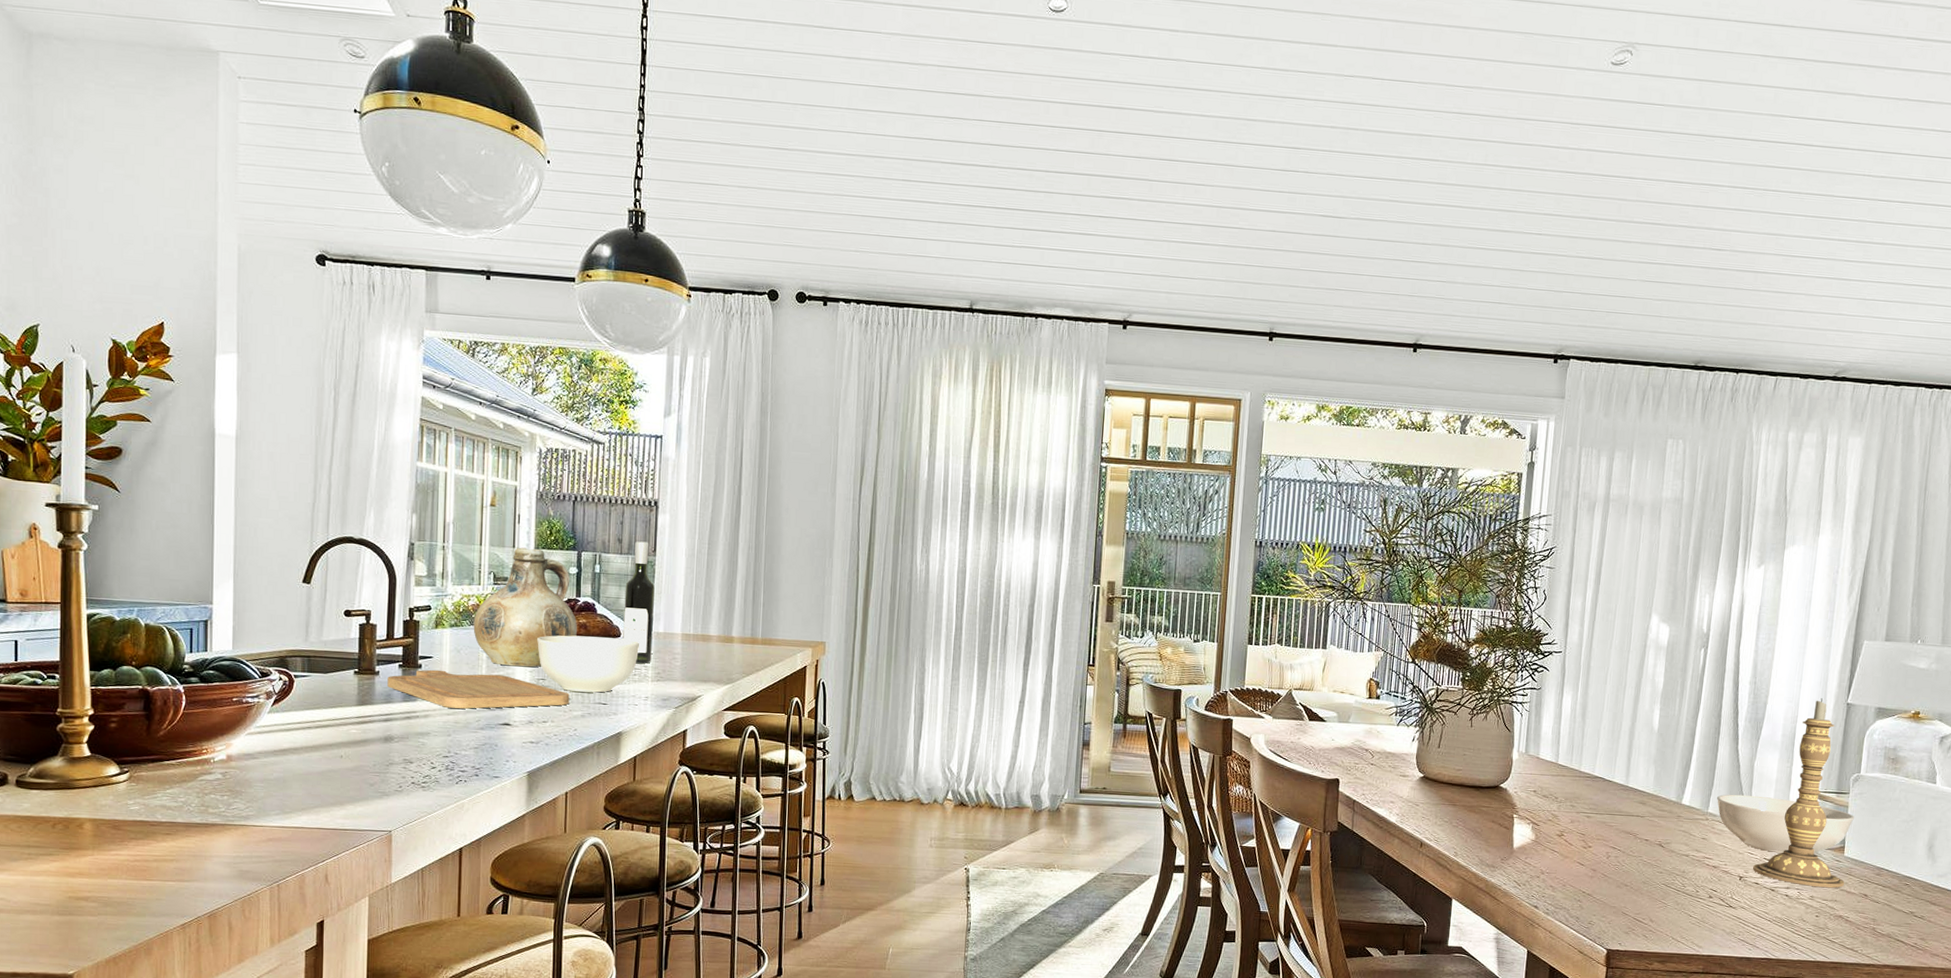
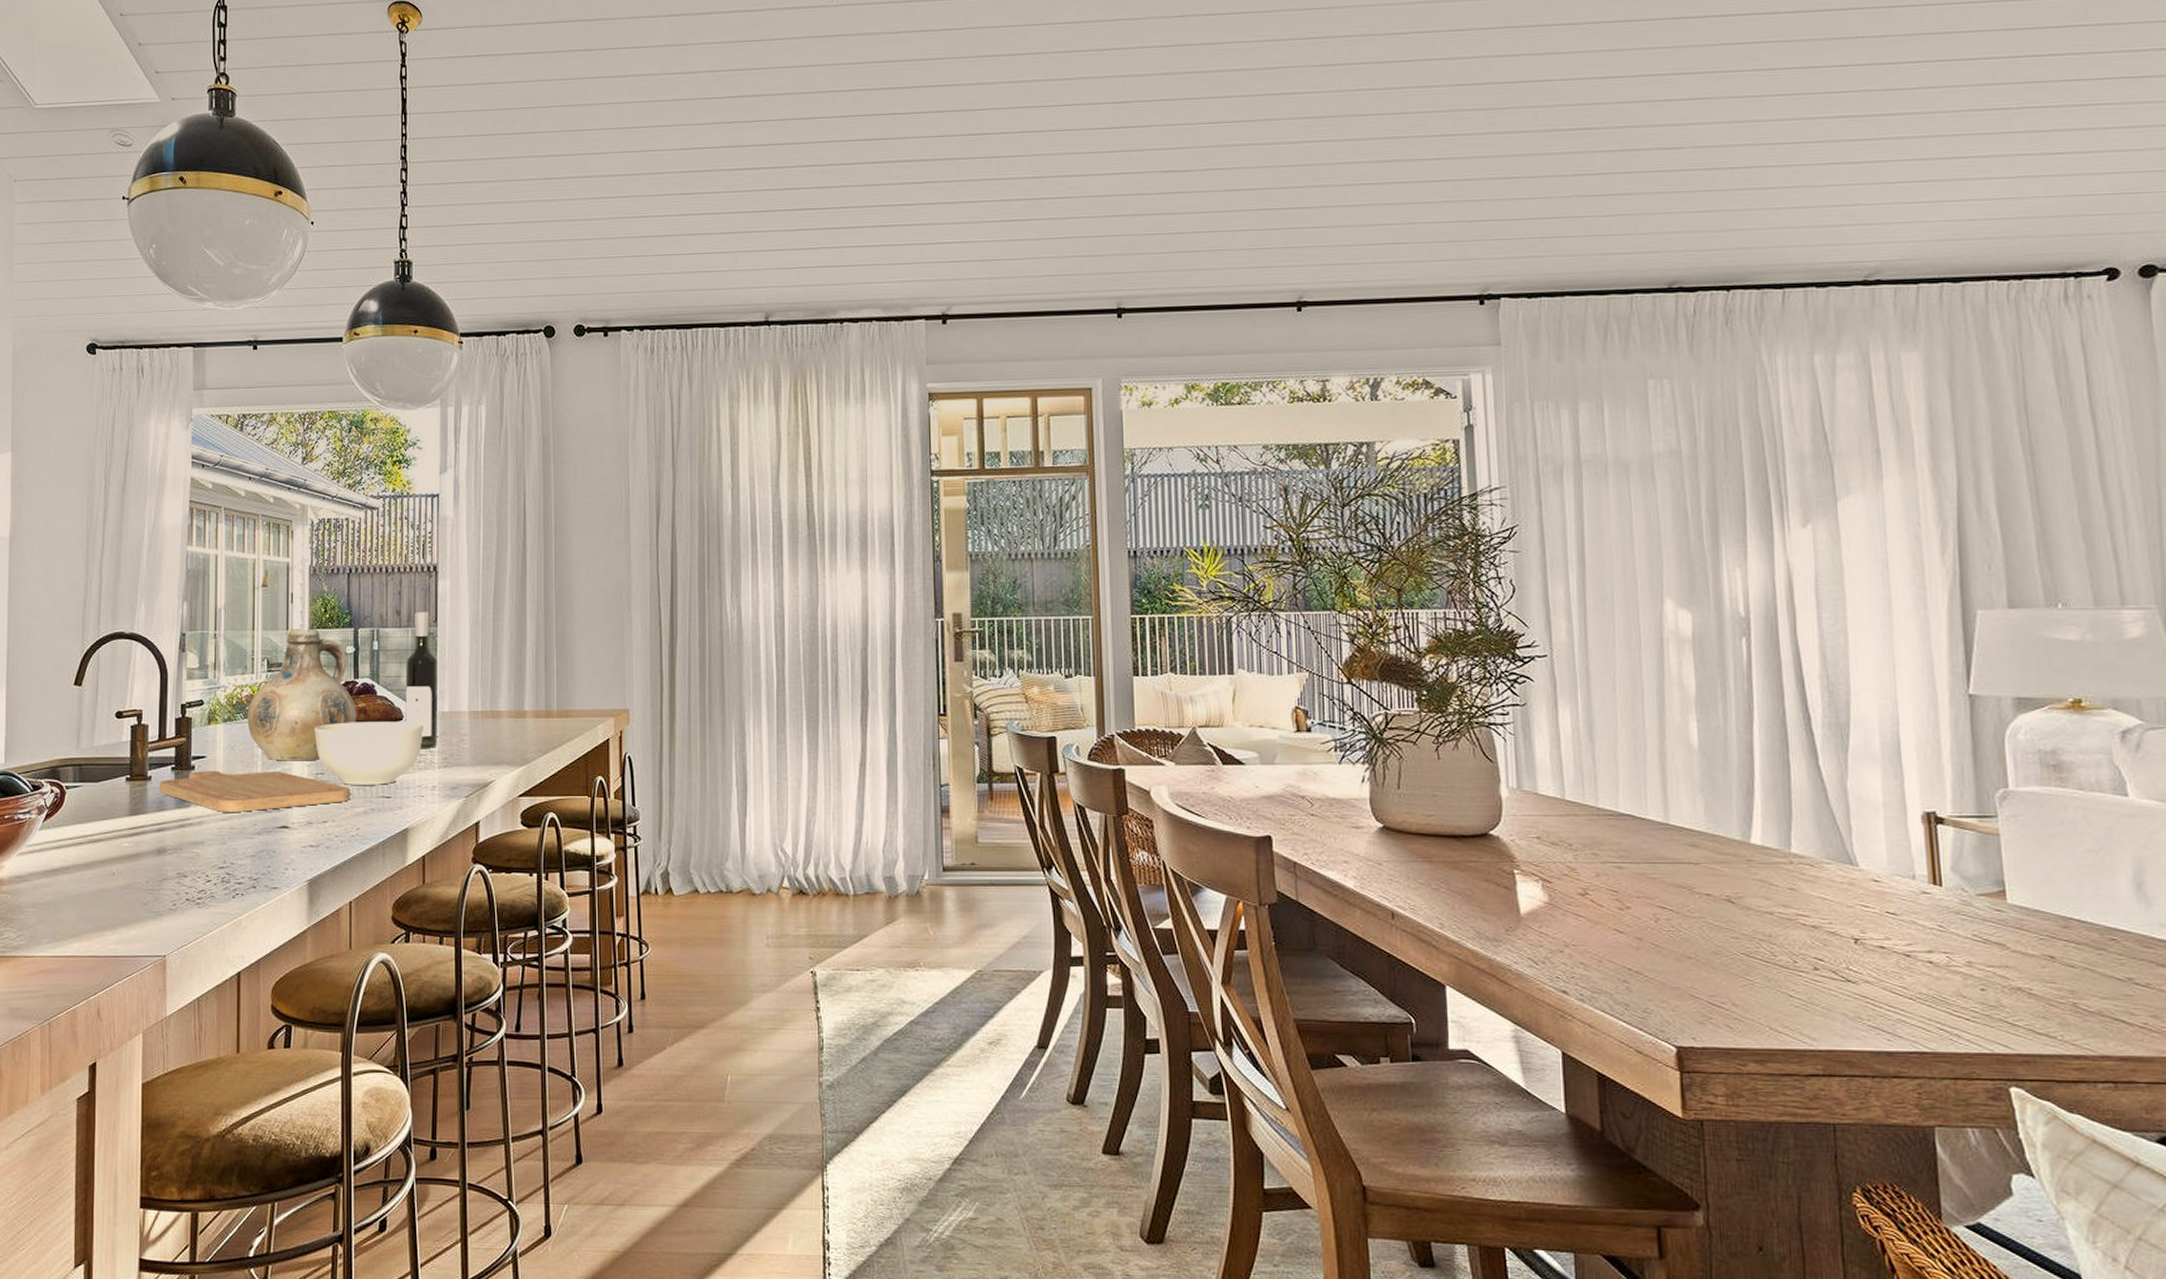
bowl: present [1716,794,1854,855] -> none [1799,826,2012,905]
candlestick: present [1753,698,1845,888] -> none [1872,690,2017,949]

